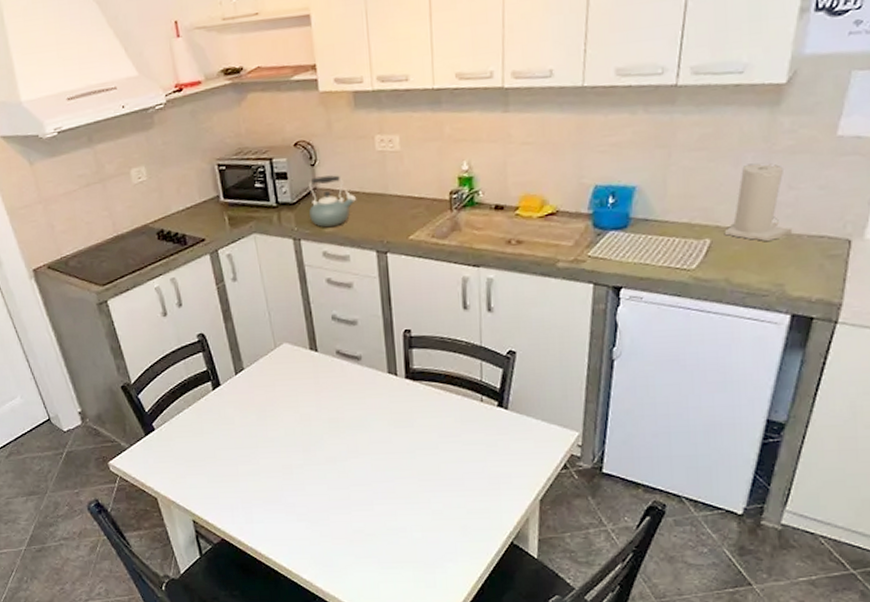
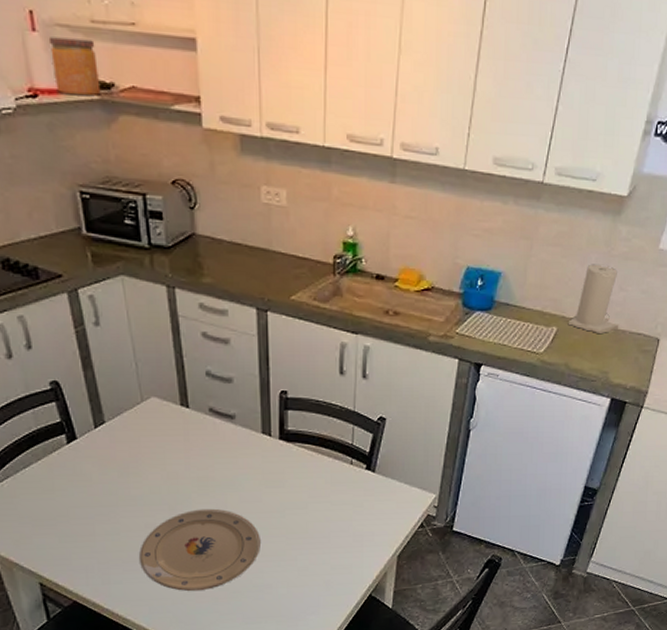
jar: none [189,35,232,85] -> present [48,37,101,96]
plate: none [278,449,393,532] -> present [139,508,260,591]
kettle: present [308,175,357,228] -> none [185,221,239,278]

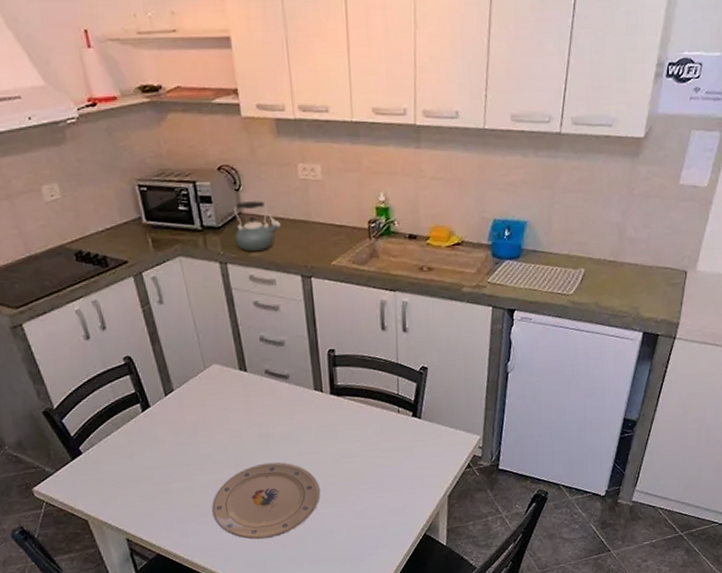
jar: present [48,37,101,96] -> none [102,49,151,101]
kettle: none [185,221,239,278] -> present [234,201,282,252]
paper towel: present [568,264,619,335] -> none [595,204,646,272]

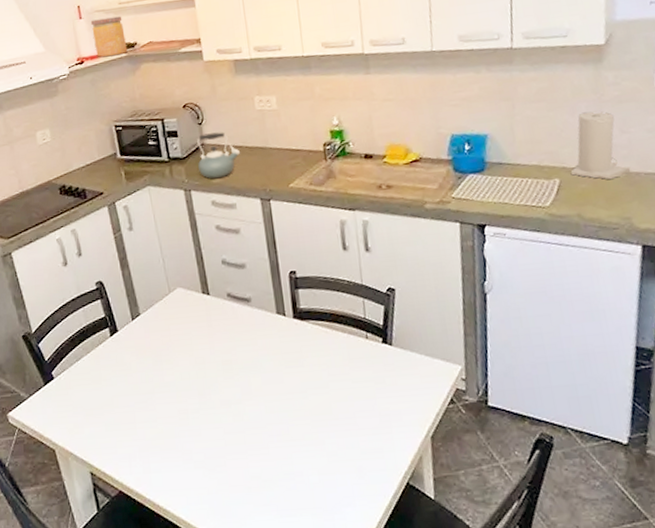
jar: none [102,49,151,101] -> present [90,16,128,58]
plate: present [212,462,320,539] -> none [175,391,287,480]
paper towel: none [595,204,646,272] -> present [570,111,631,180]

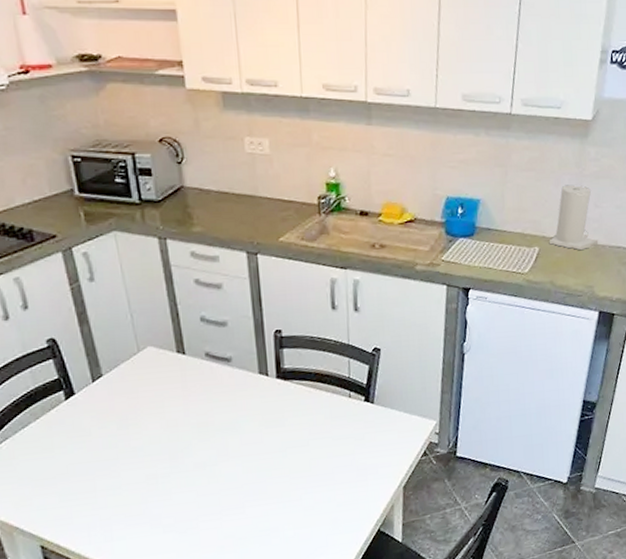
jar: present [90,16,128,58] -> none [38,18,89,69]
kettle: present [197,132,241,179] -> none [175,174,227,227]

